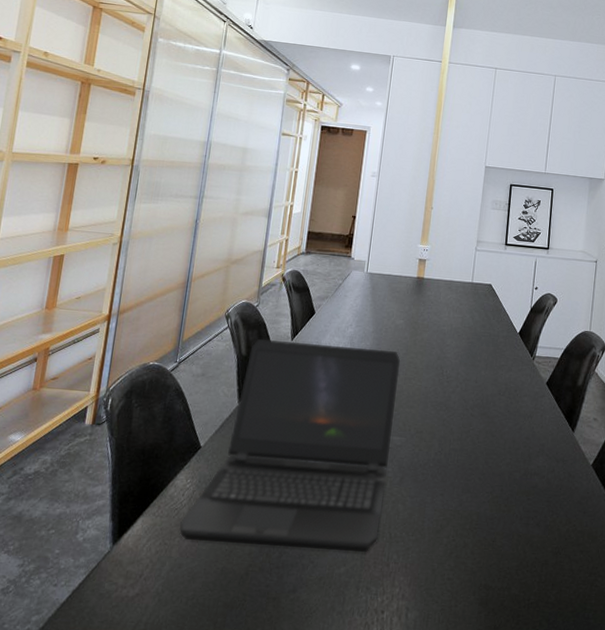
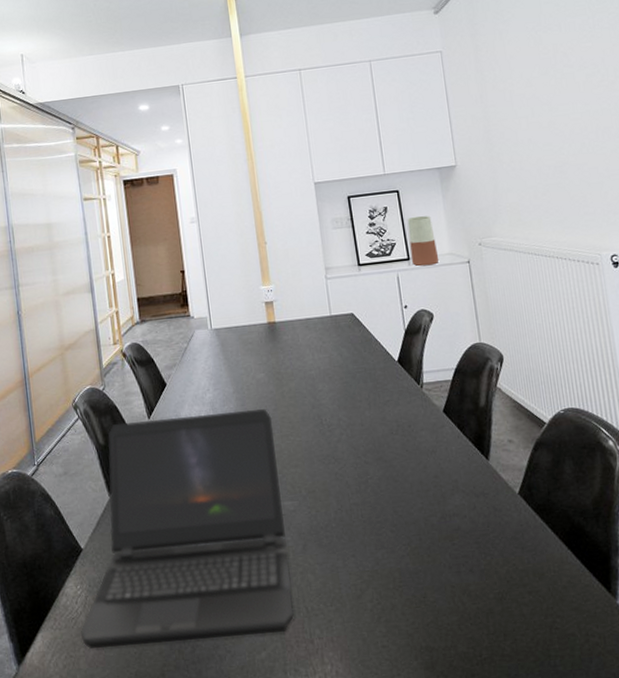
vase: none [550,214,575,258] -> present [407,216,439,267]

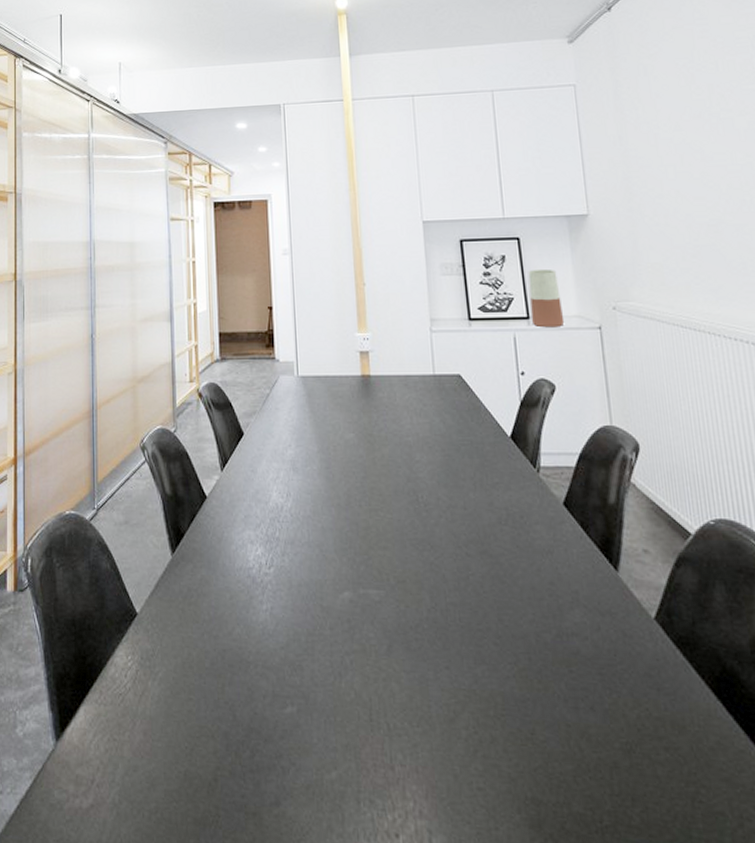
laptop computer: present [81,408,293,648] -> none [128,472,372,750]

